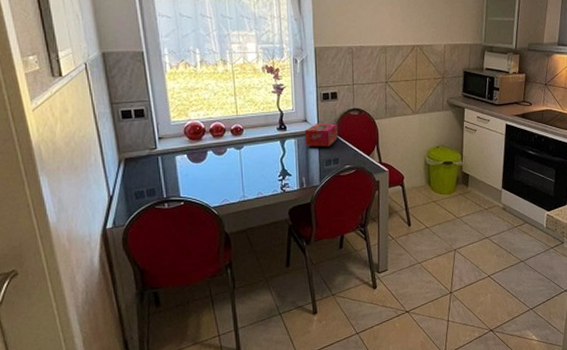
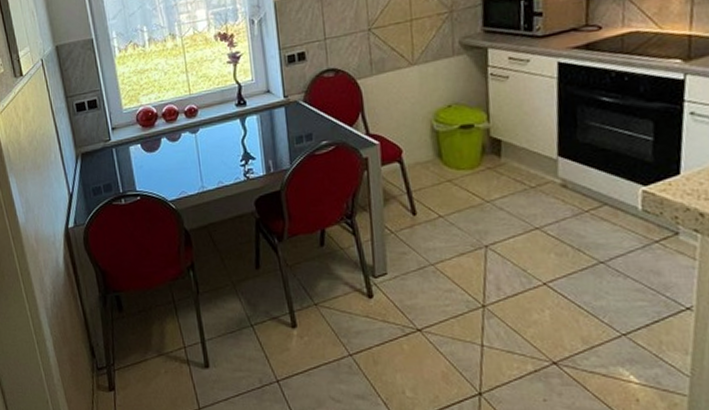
tissue box: present [304,123,339,147] -> none [267,90,311,122]

